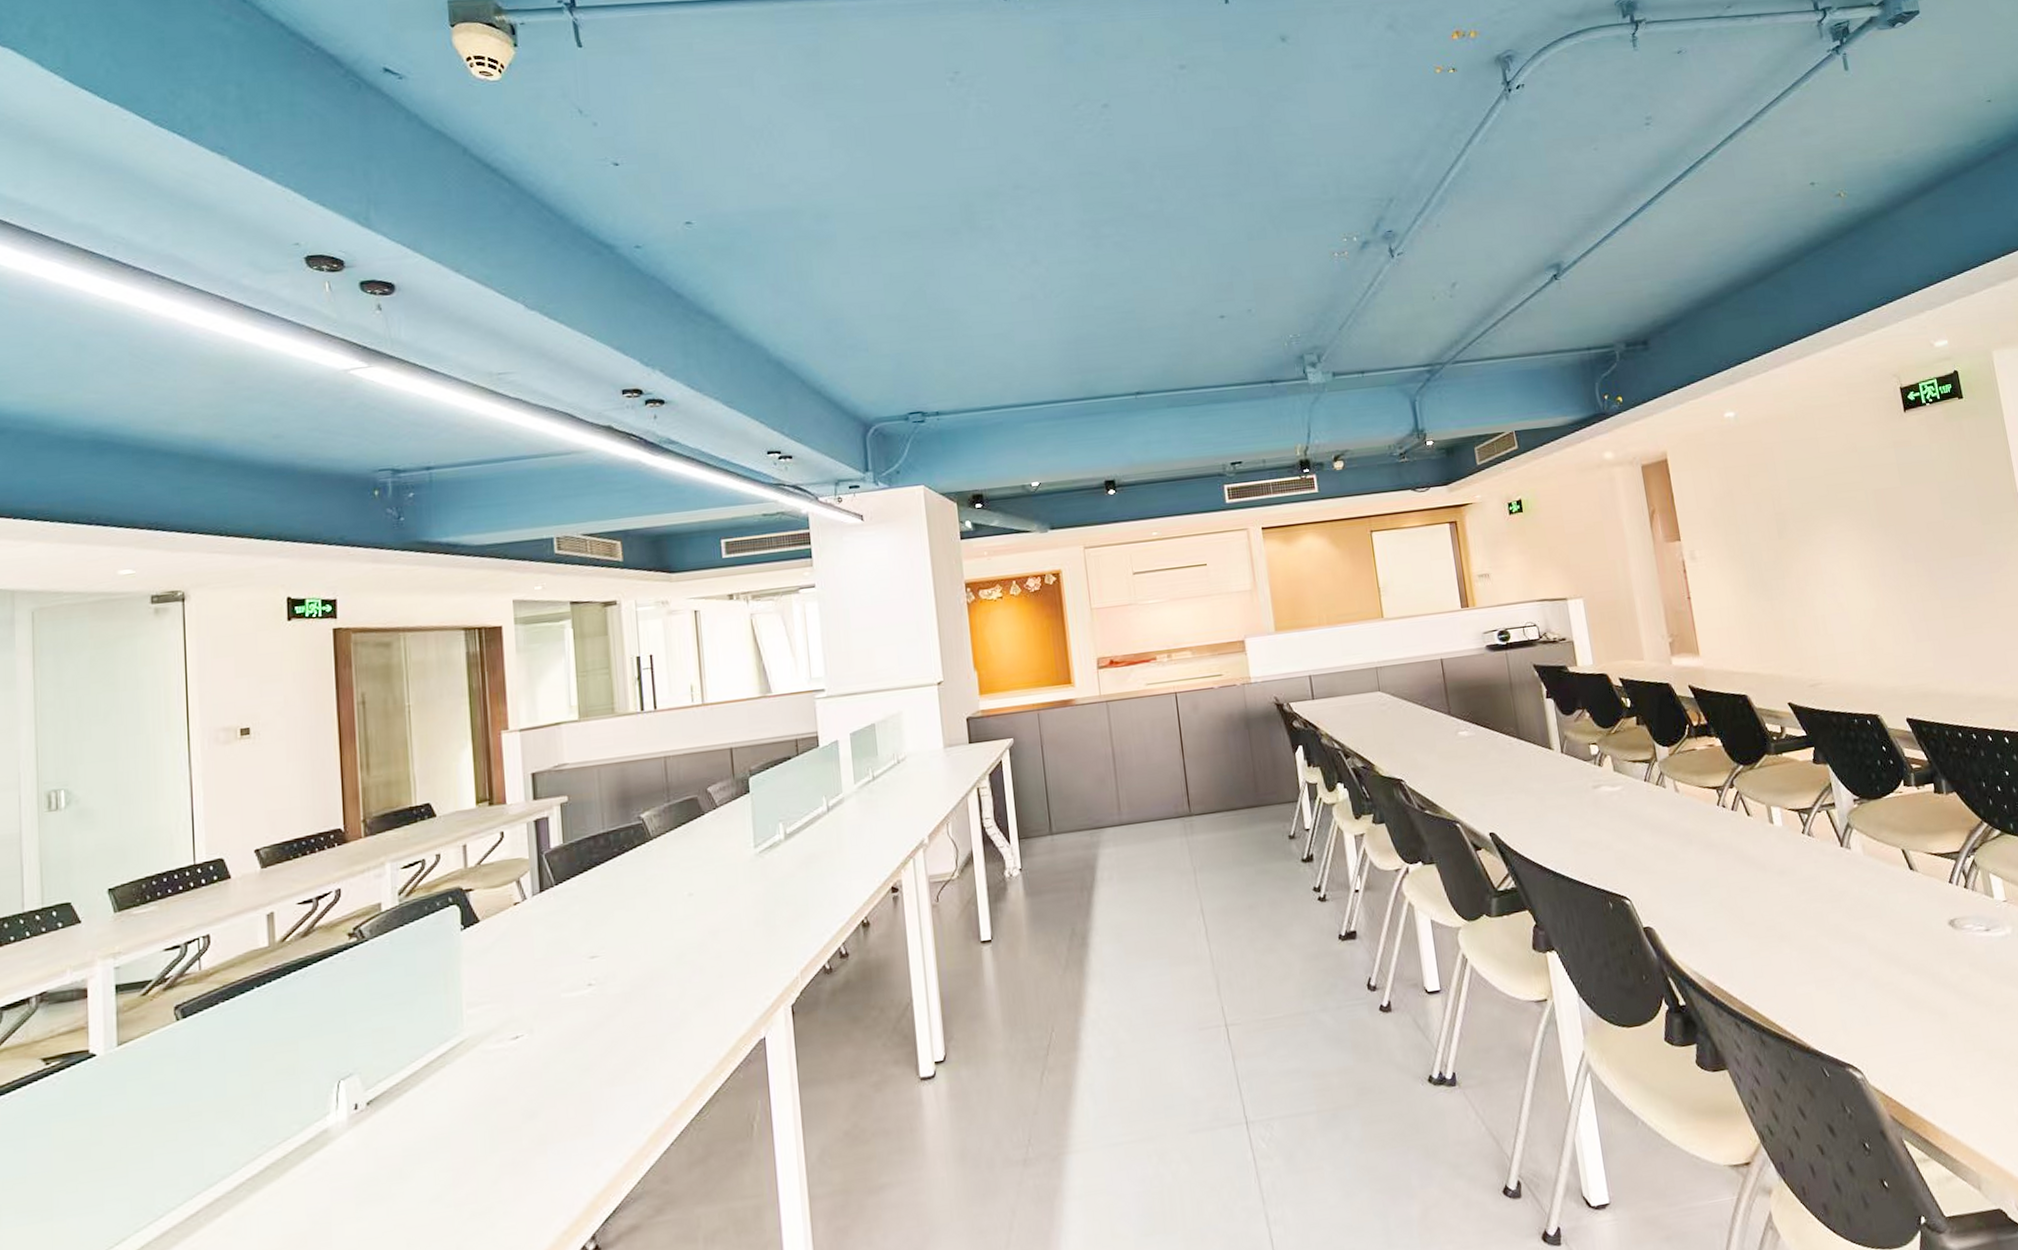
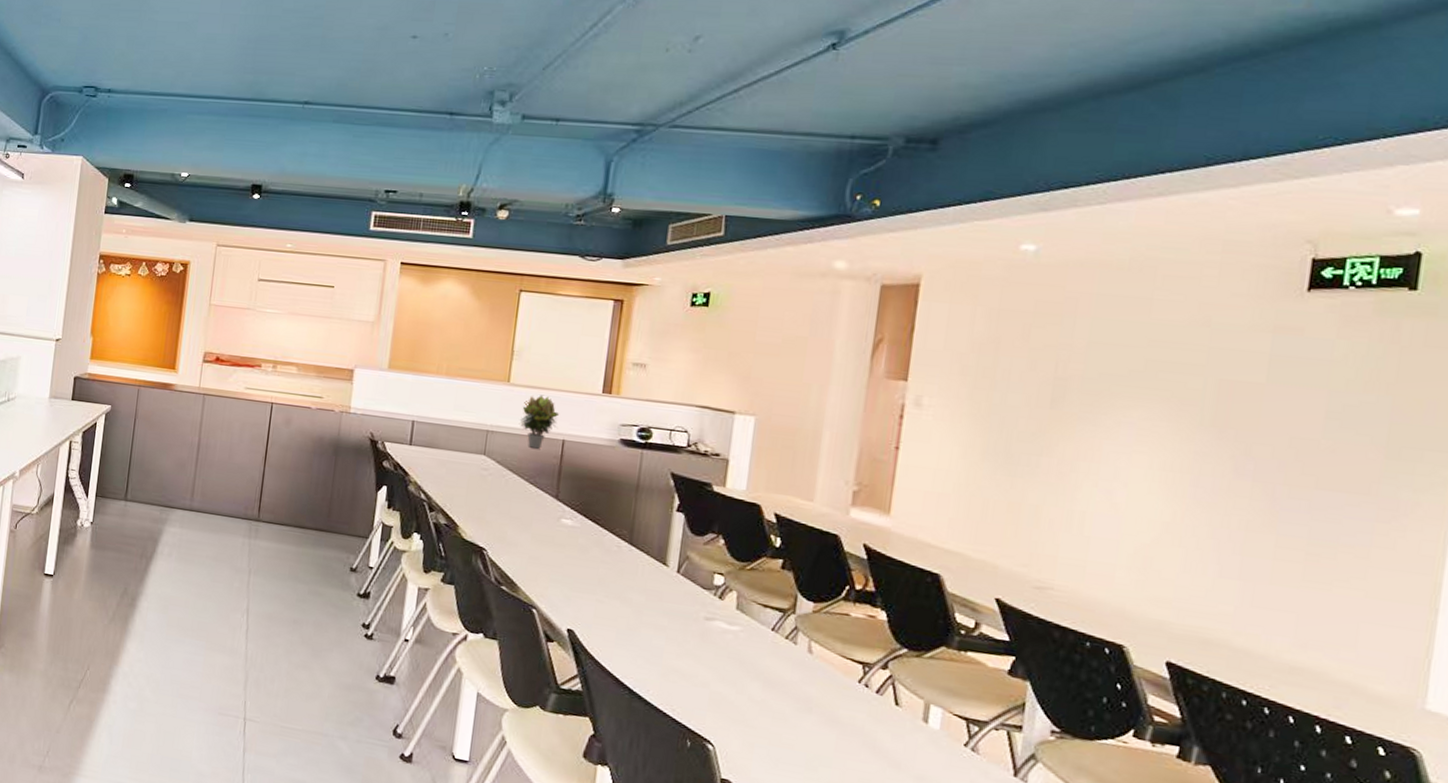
potted plant: none [1401,623,1433,674] -> present [520,396,559,449]

